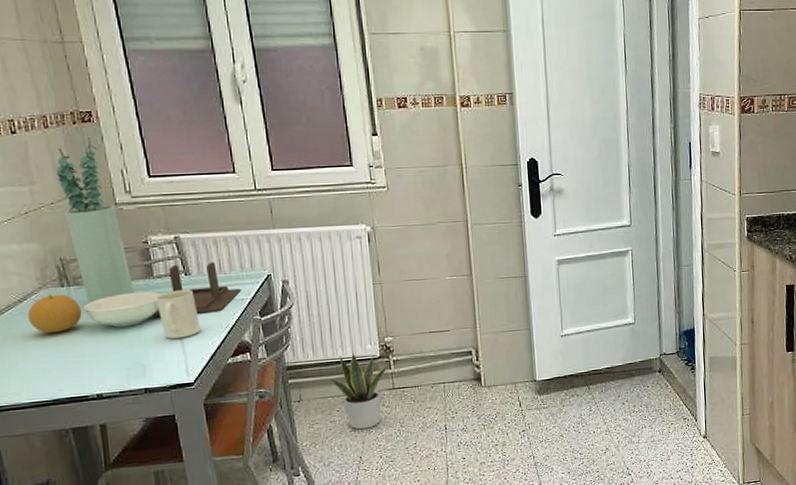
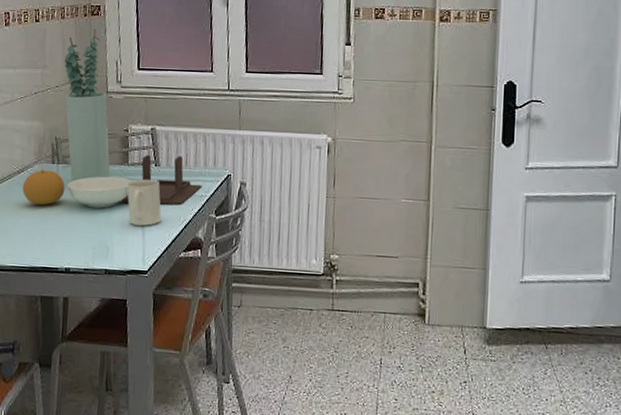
potted plant: present [328,352,389,430] -> none [270,265,332,348]

